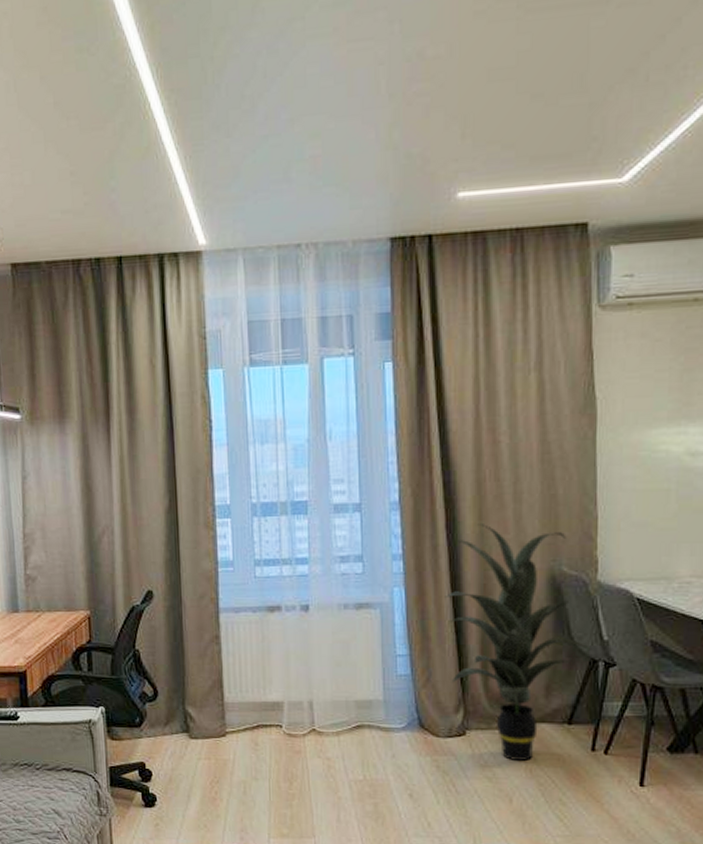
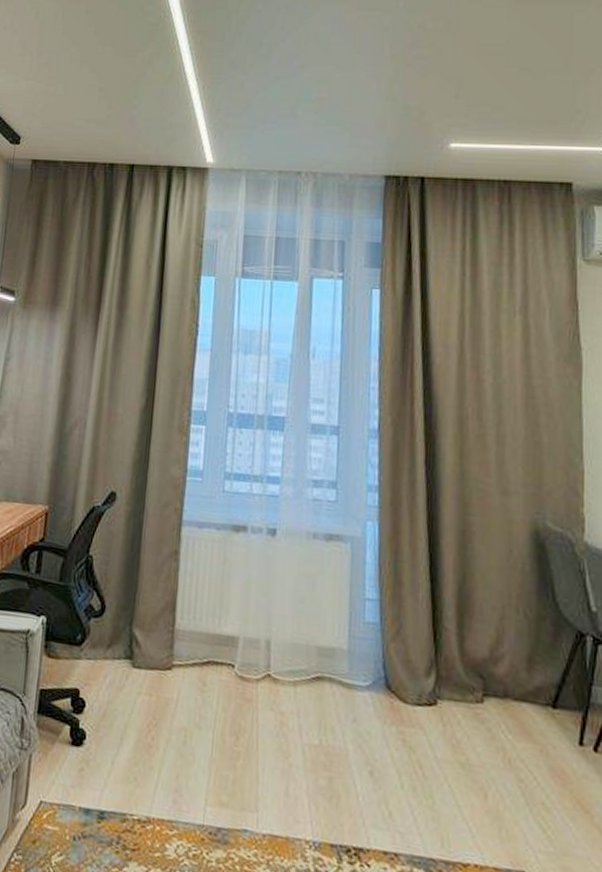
indoor plant: present [446,524,591,761] -> none [422,463,578,747]

